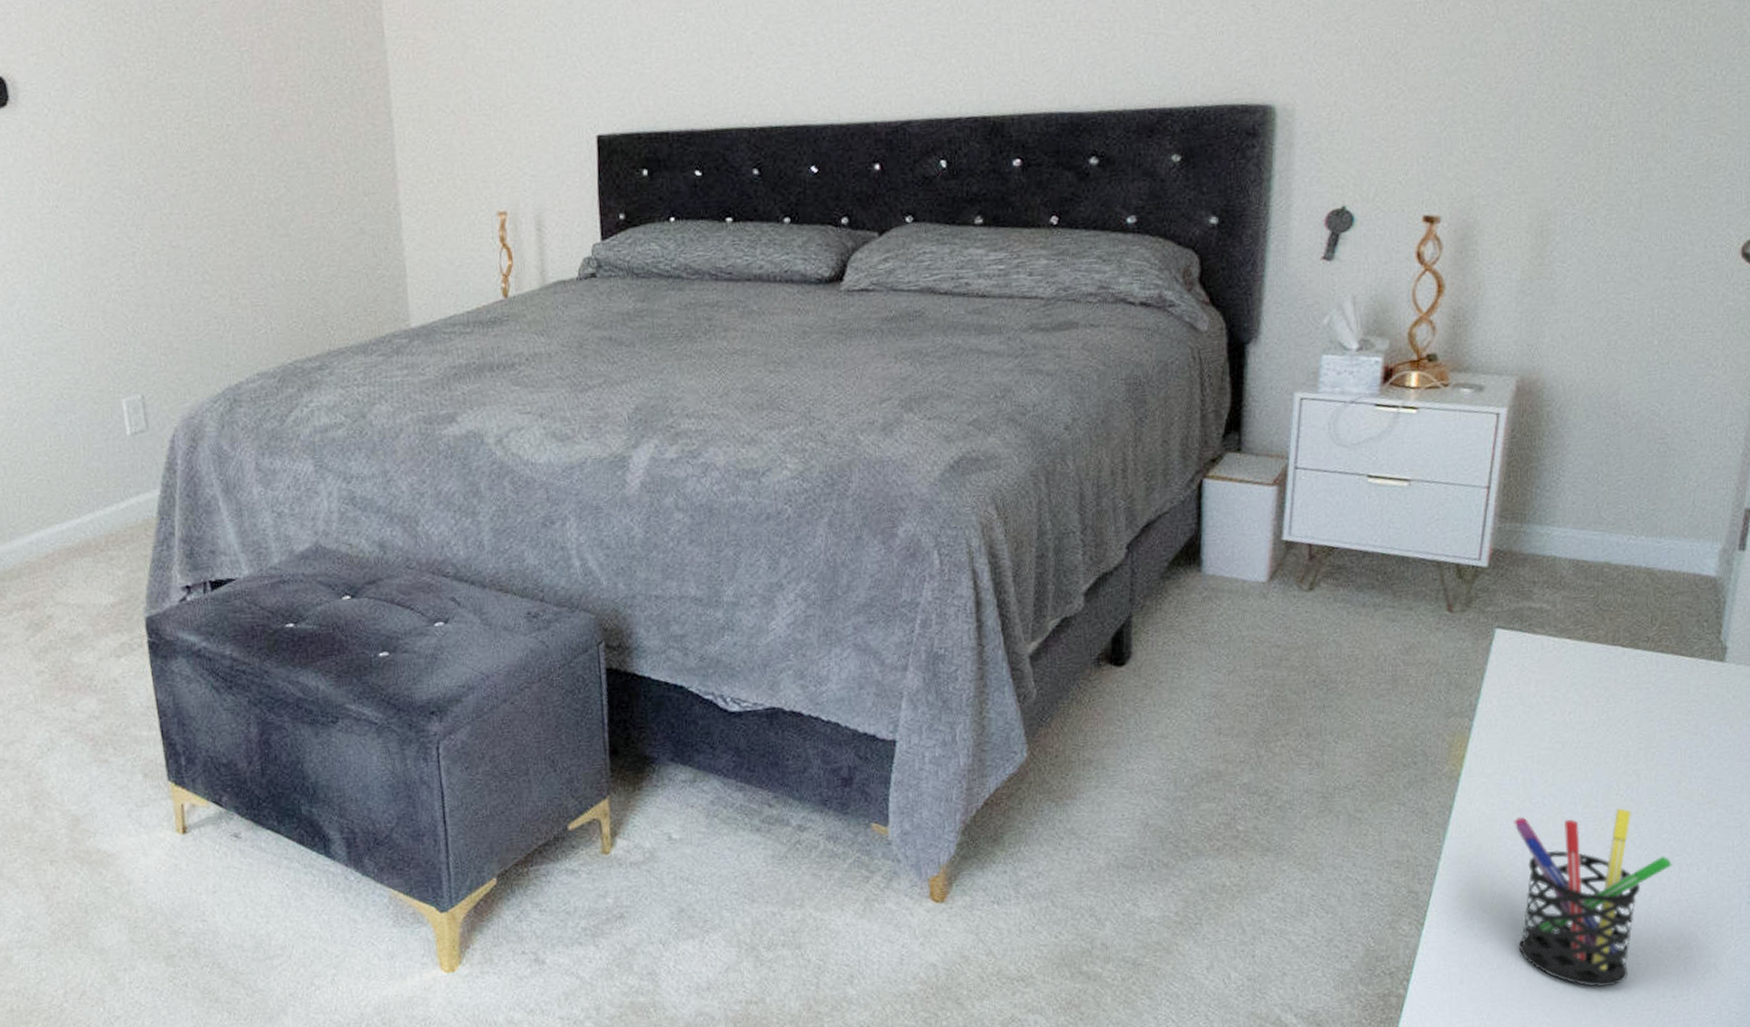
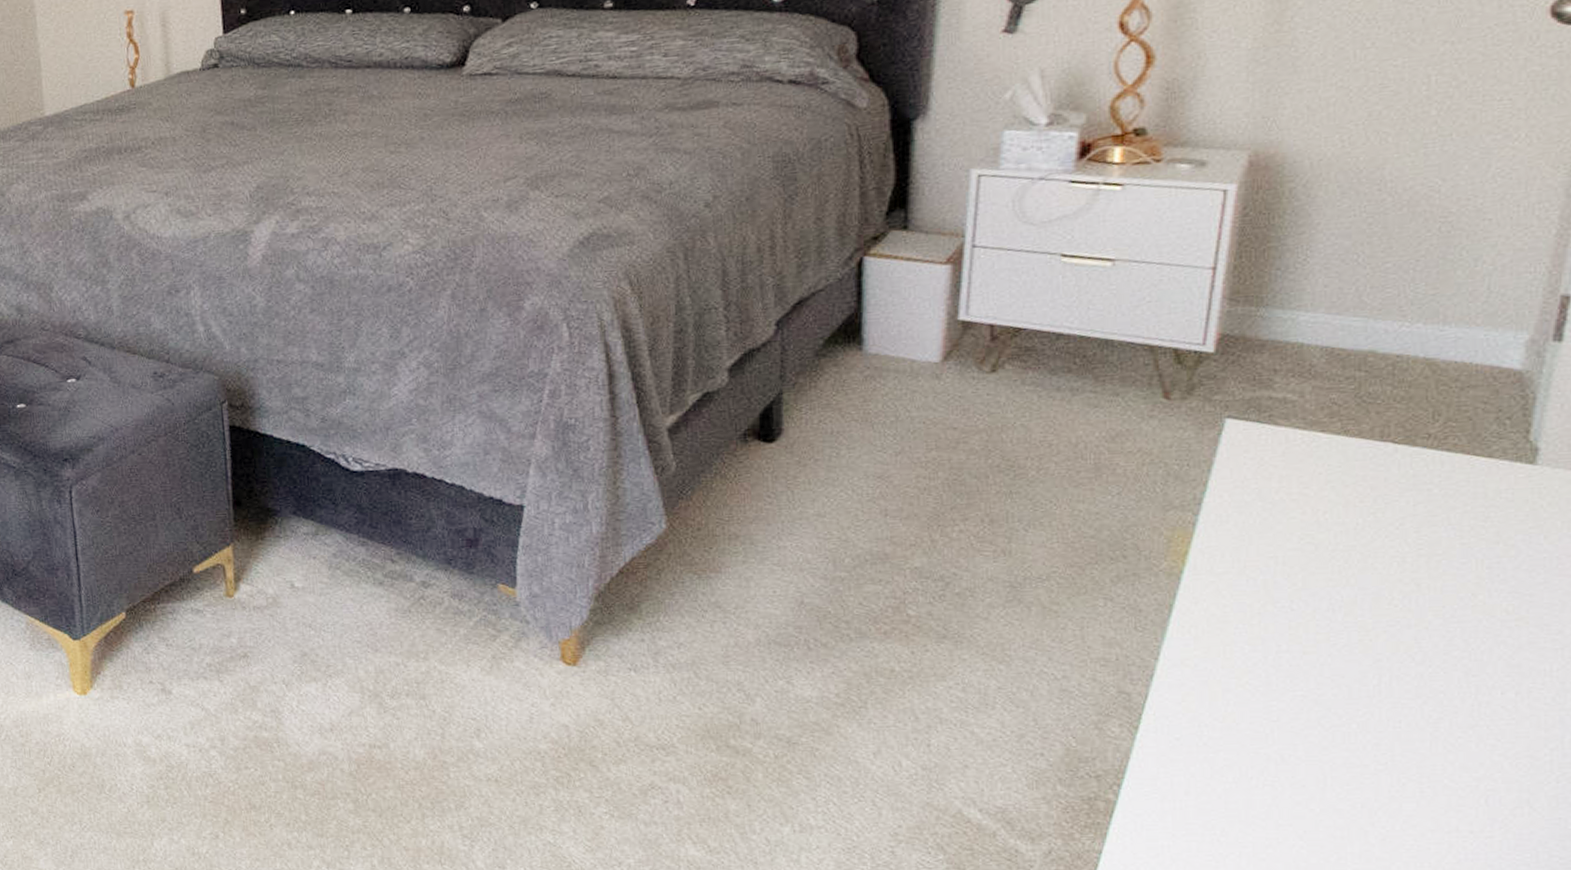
pen holder: present [1514,808,1672,987] -> none [1252,619,1466,813]

